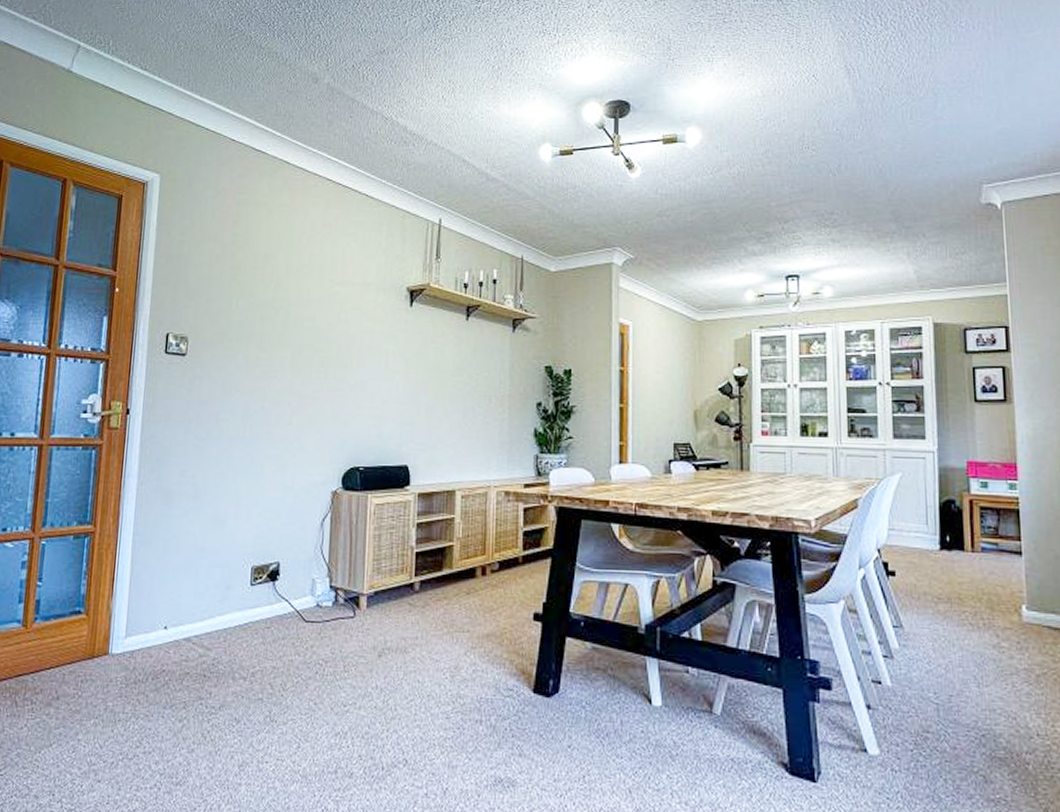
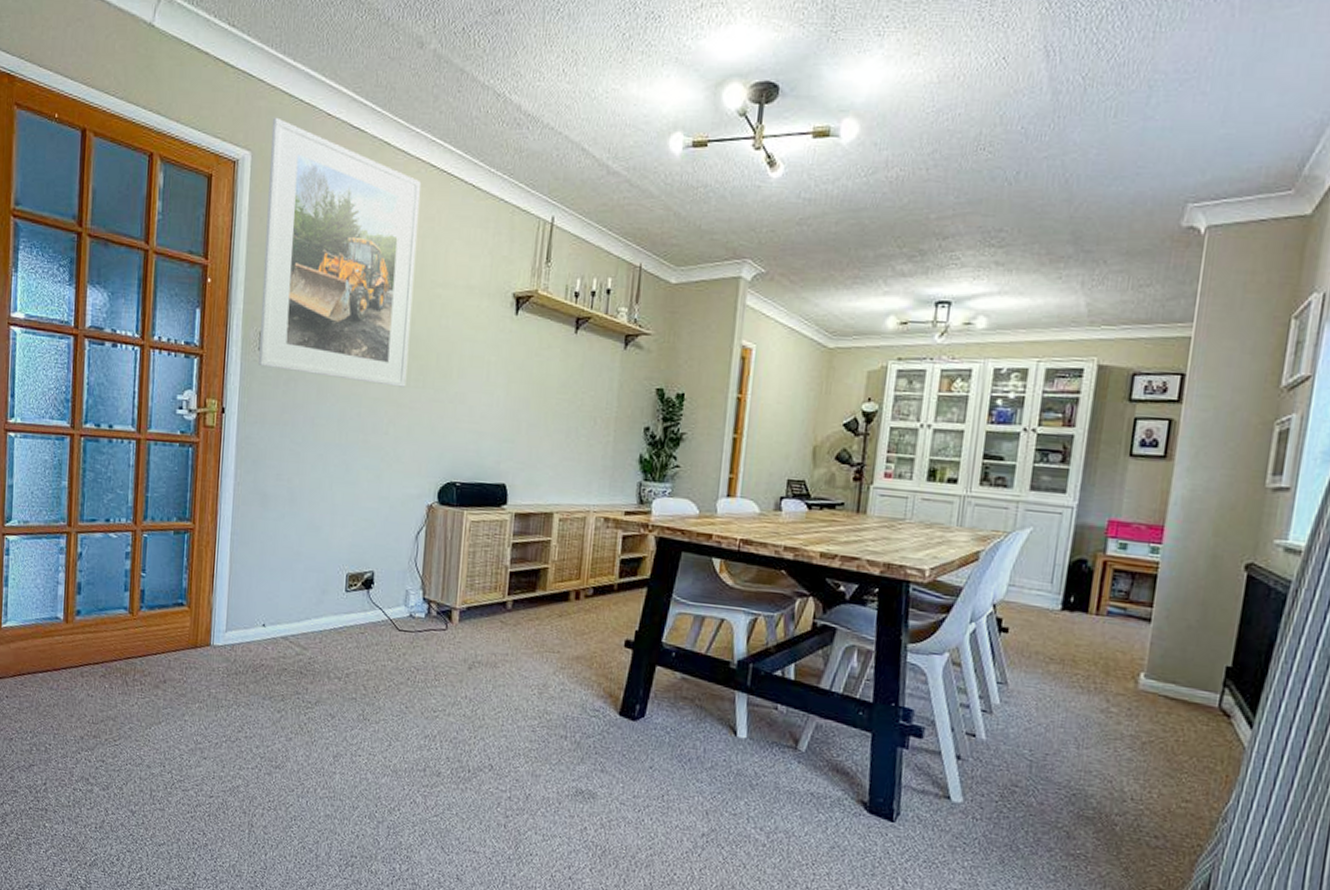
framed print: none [164,144,319,379] -> present [258,117,422,388]

